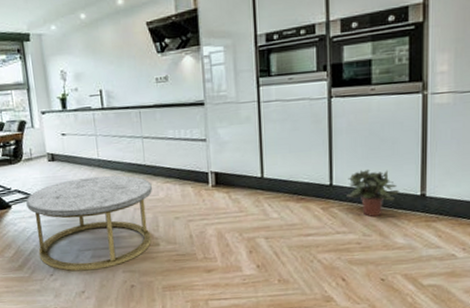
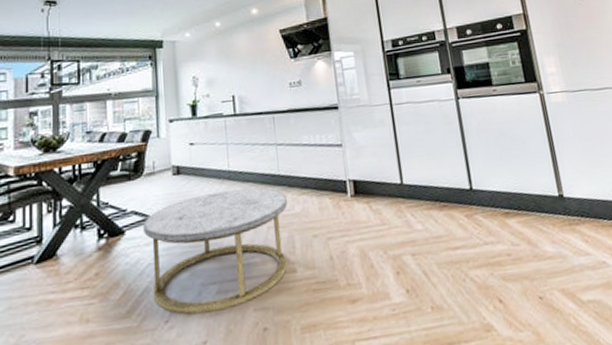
potted plant: present [347,169,399,217] -> none [486,170,538,223]

